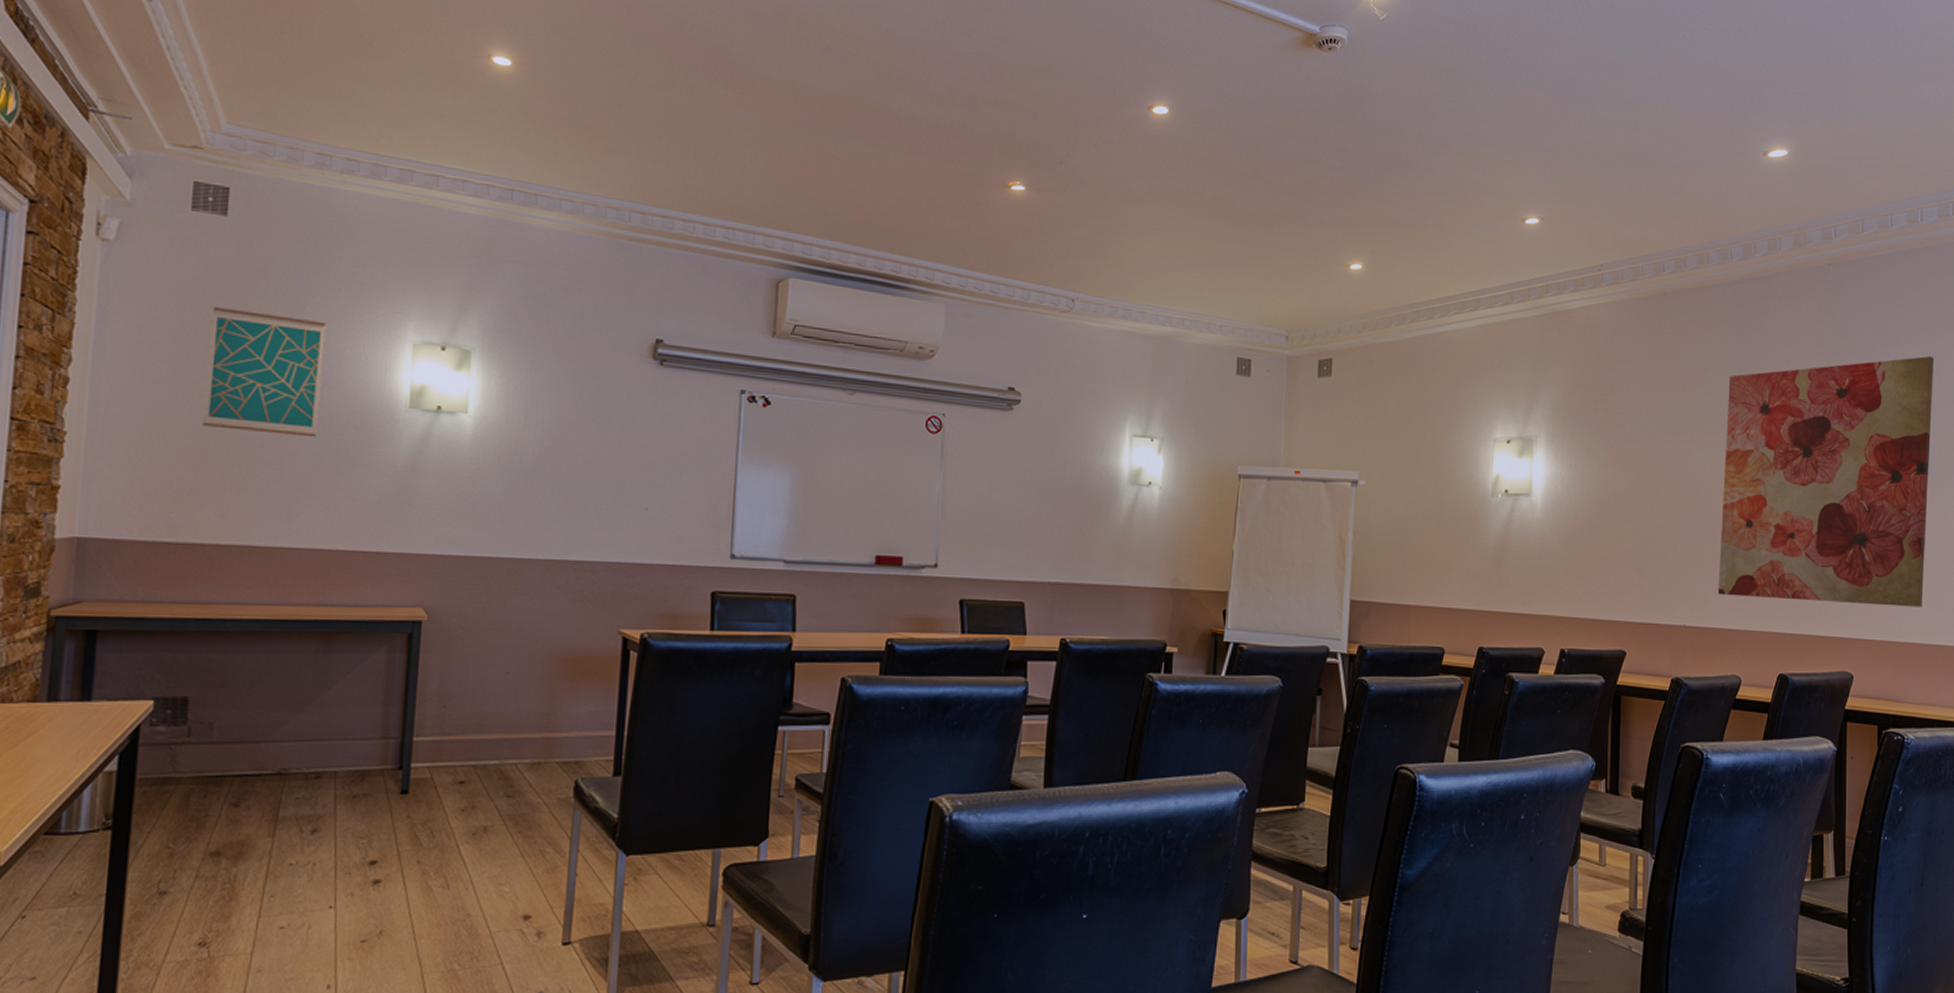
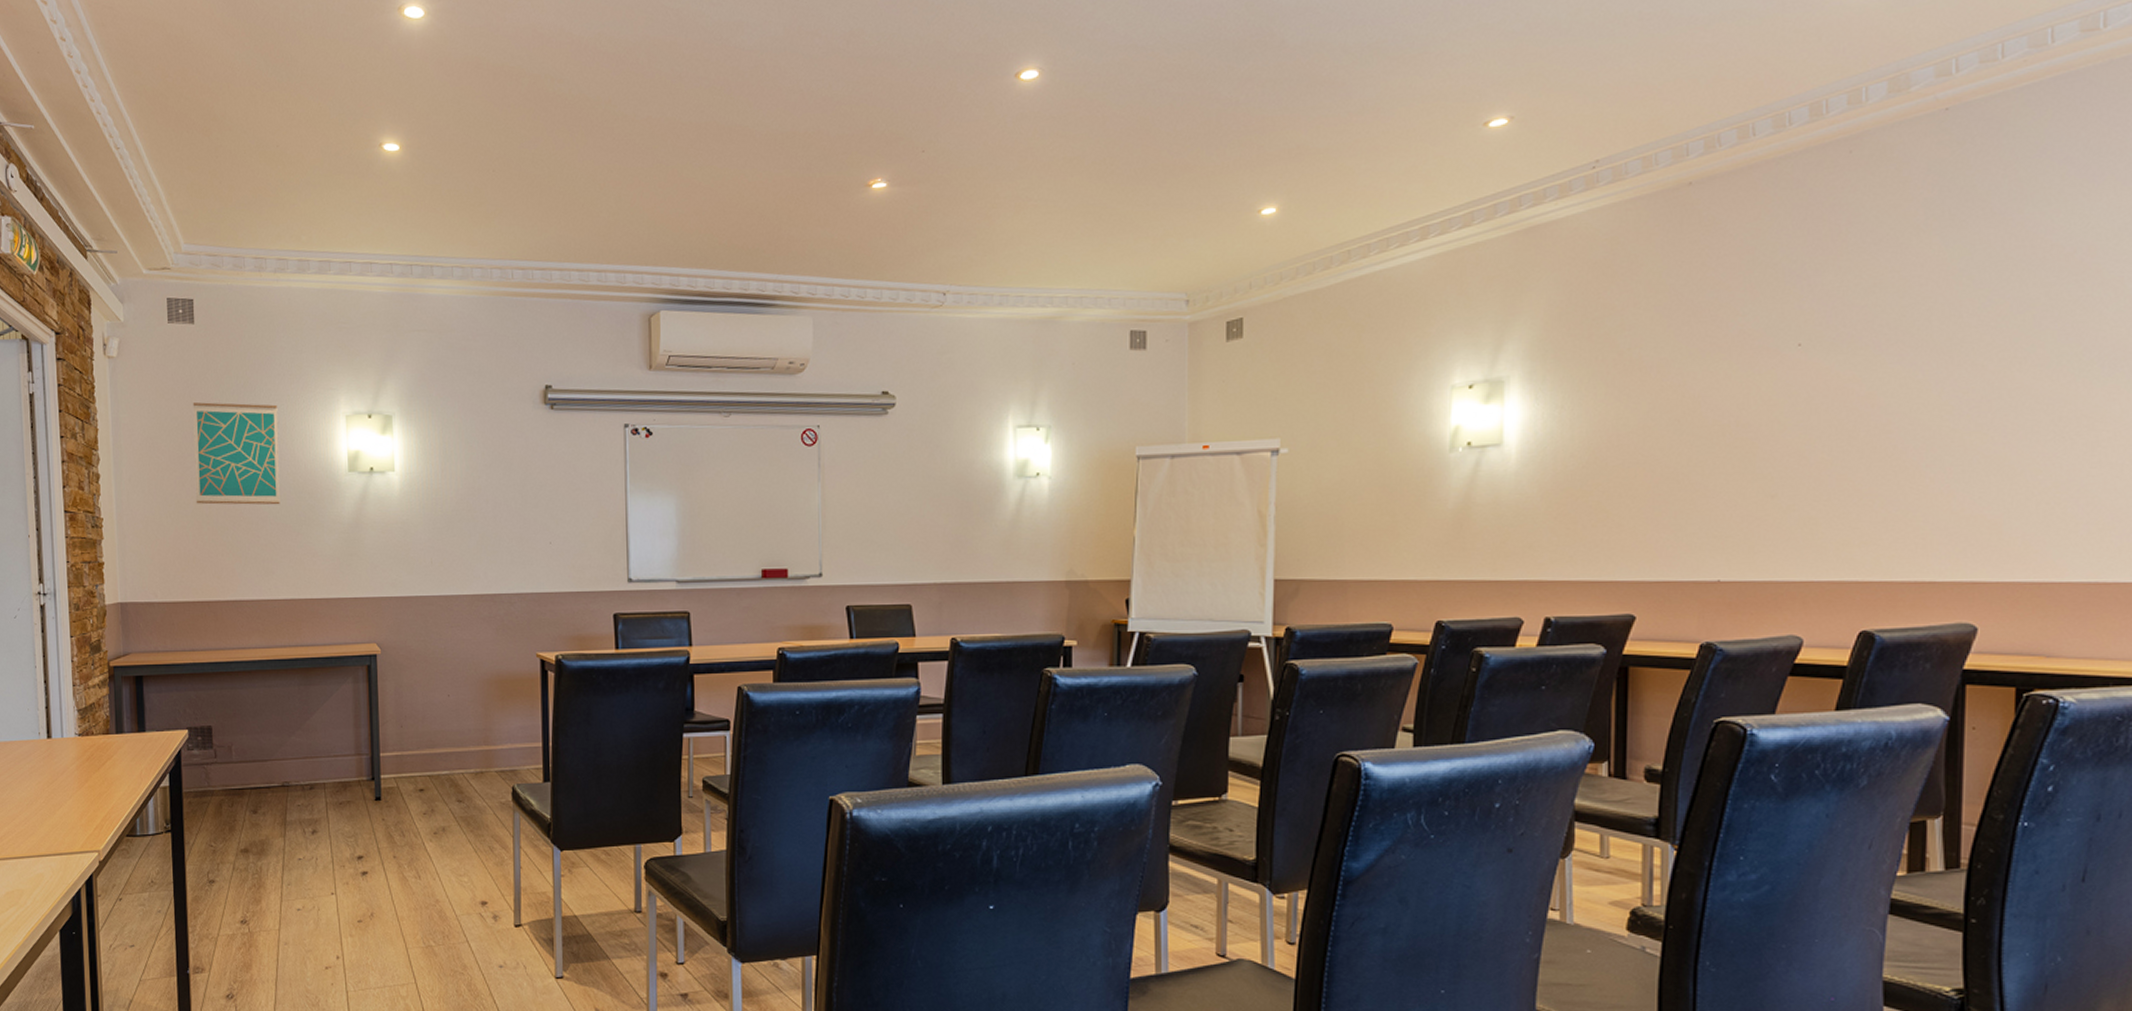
wall art: present [1718,355,1935,607] -> none [1768,207,2123,542]

